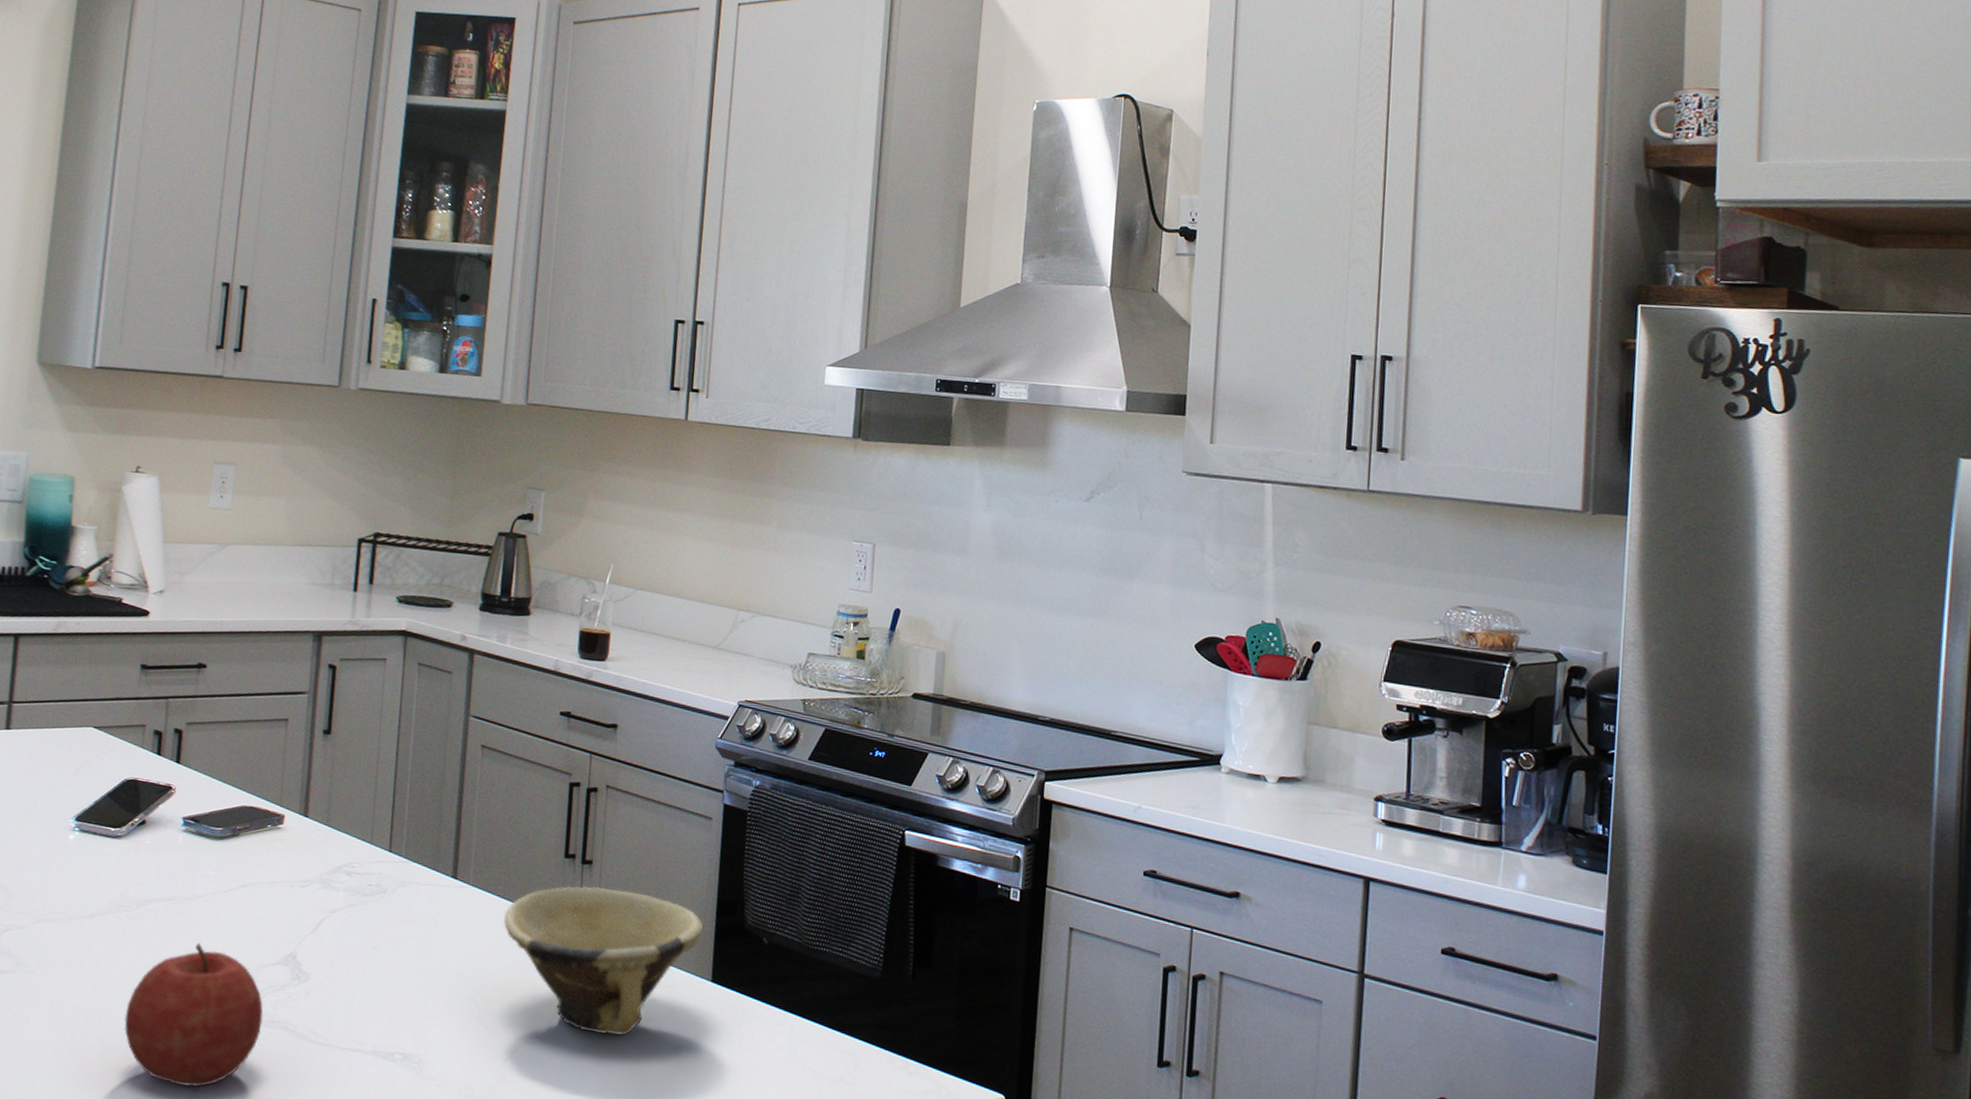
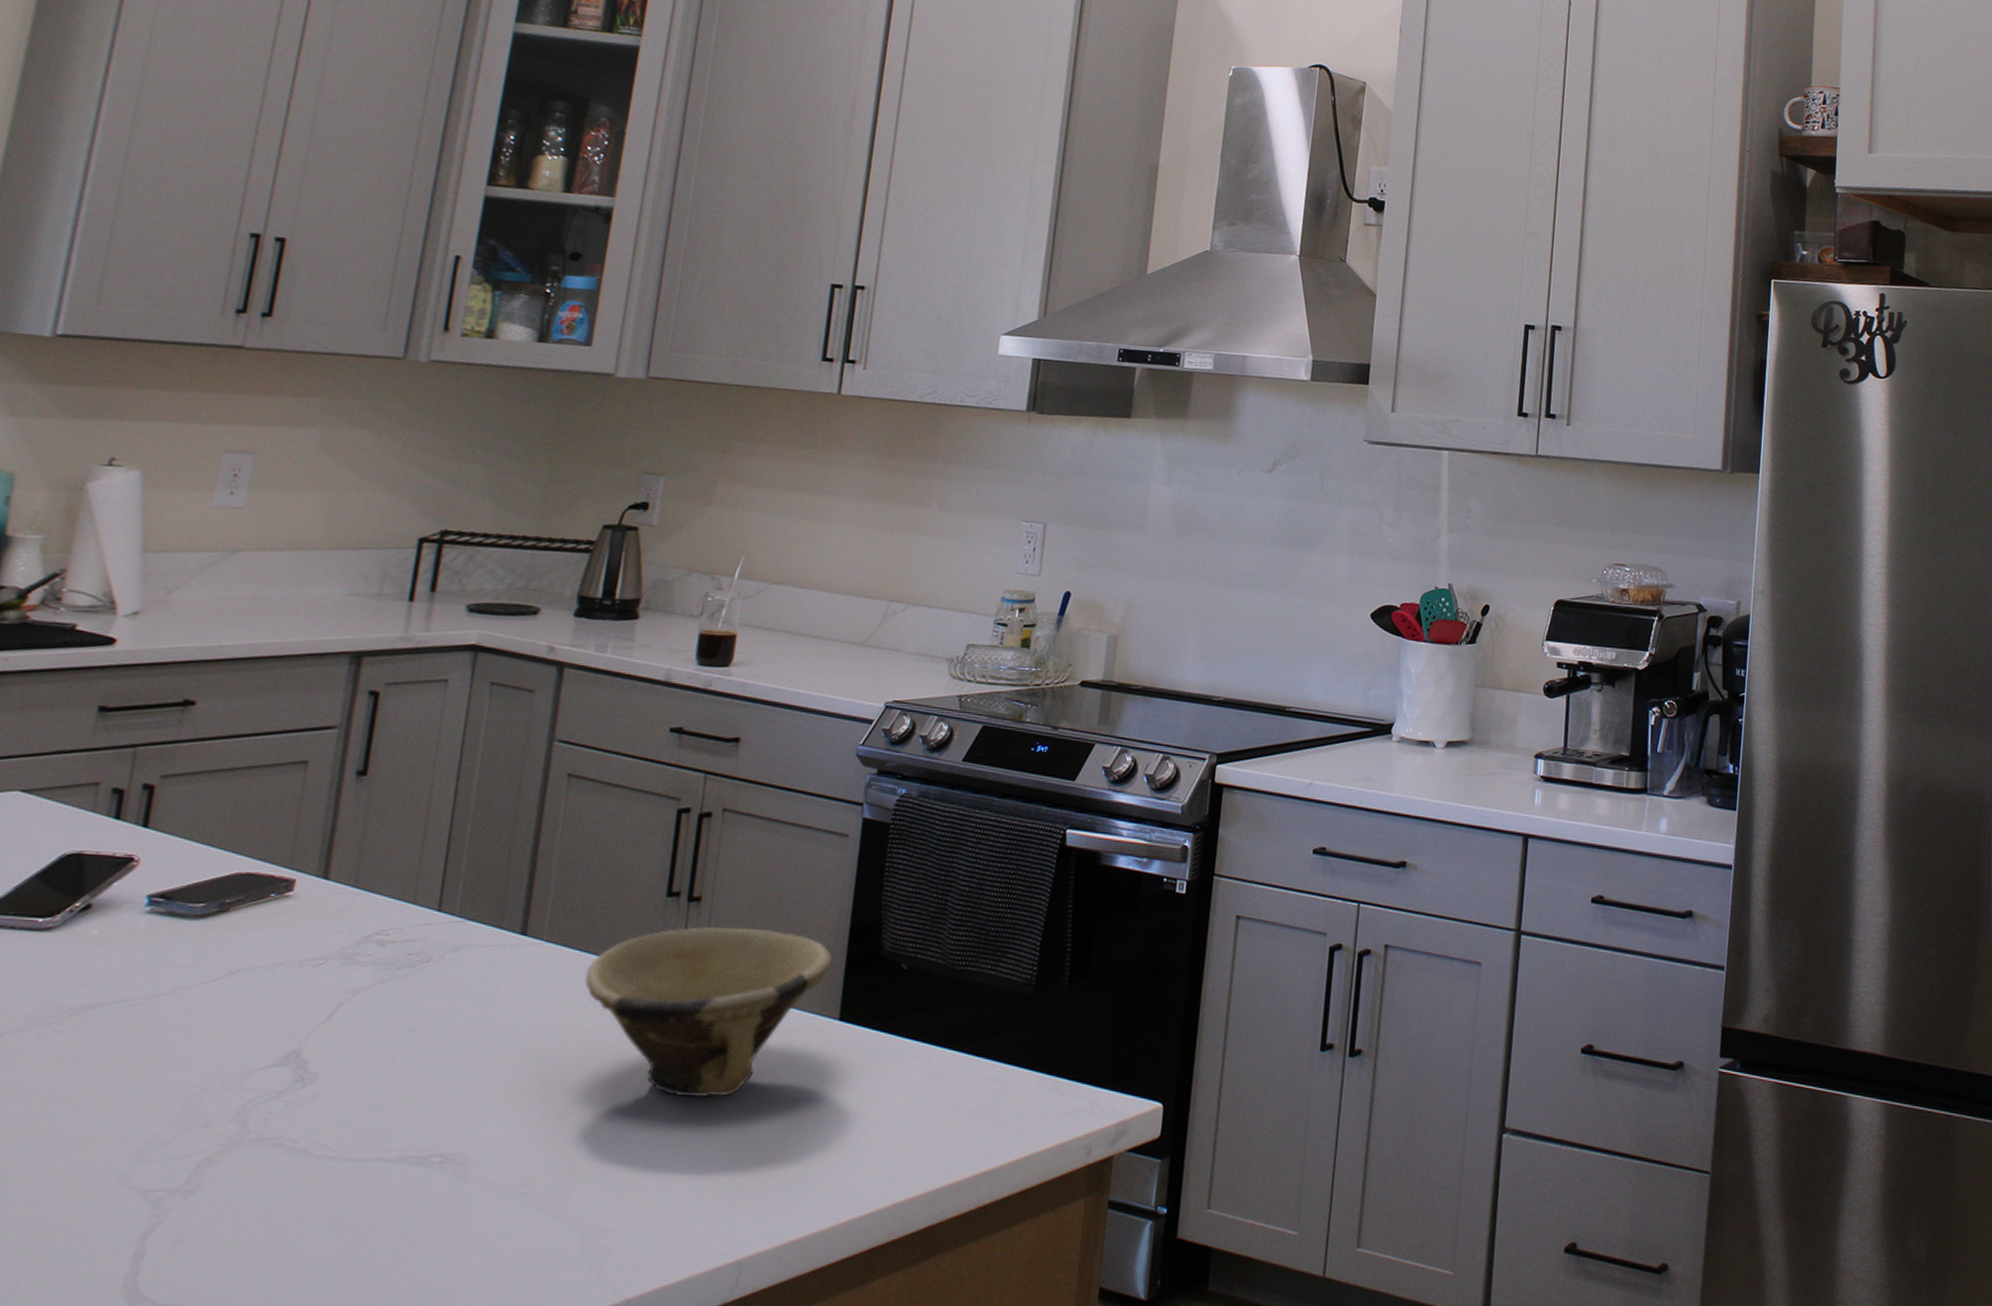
fruit: present [124,942,263,1087] -> none [39,1052,249,1240]

